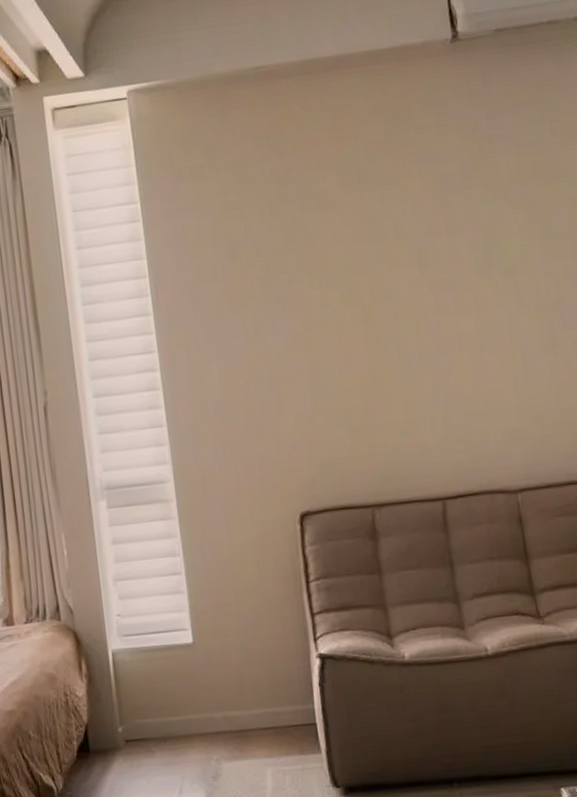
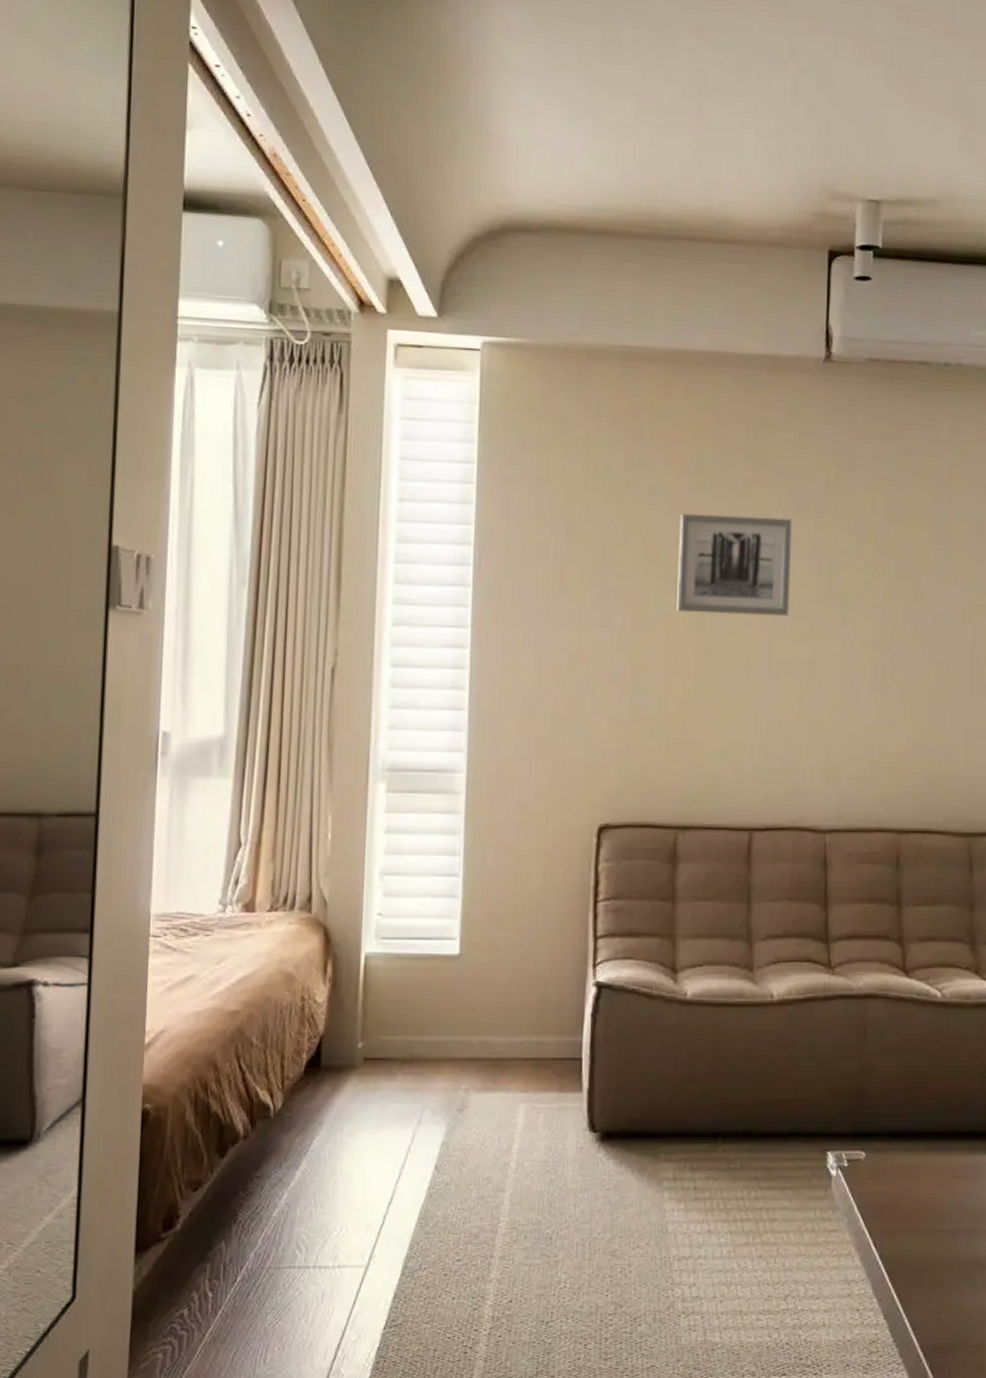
wall art: none [333,200,452,307] -> present [677,513,792,617]

